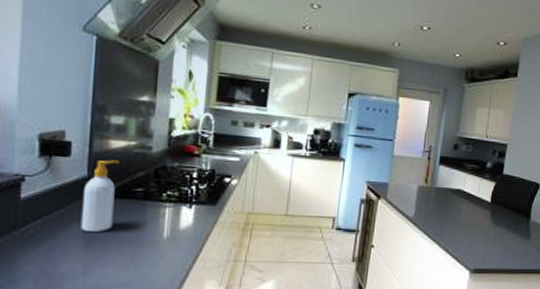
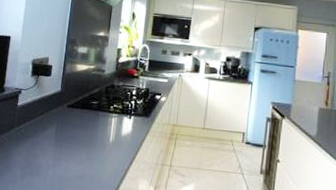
soap bottle: present [80,160,120,233] -> none [54,79,83,134]

